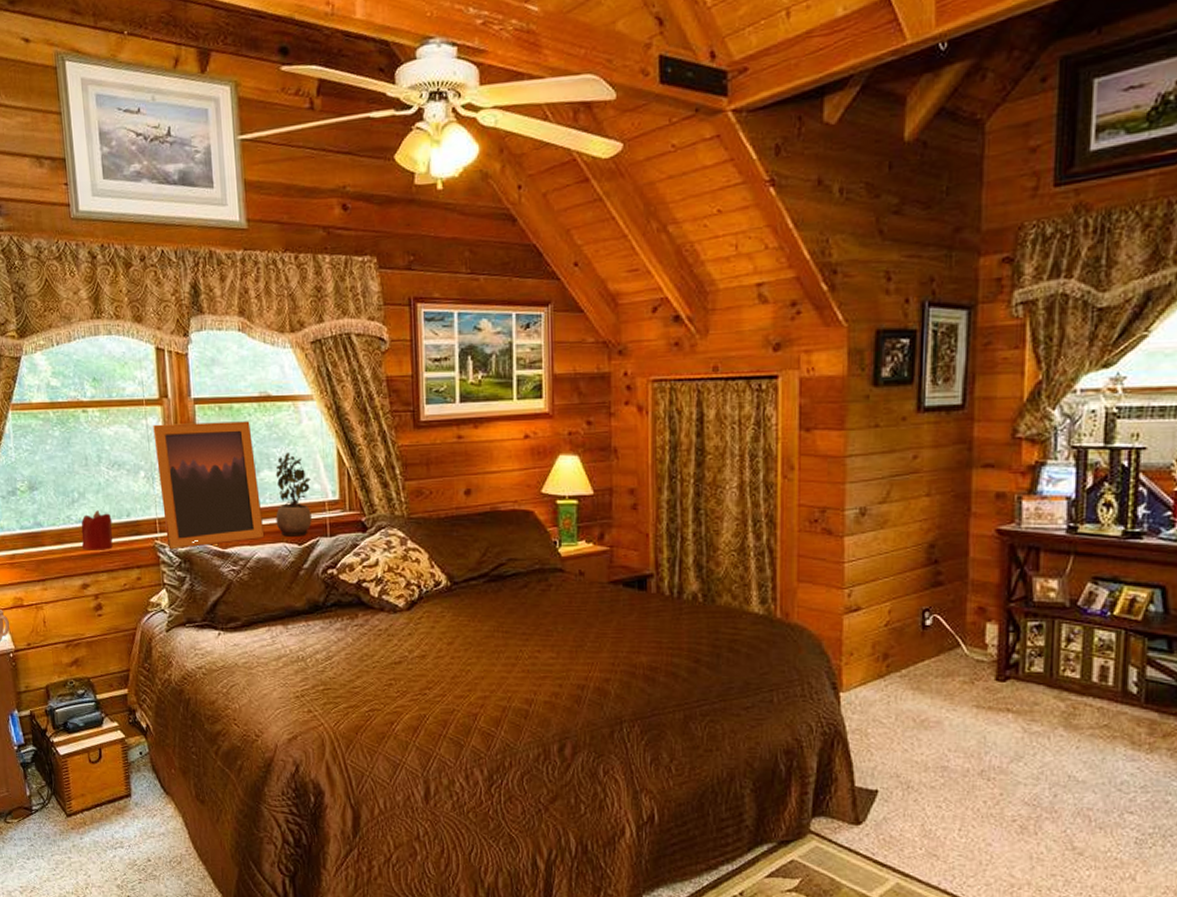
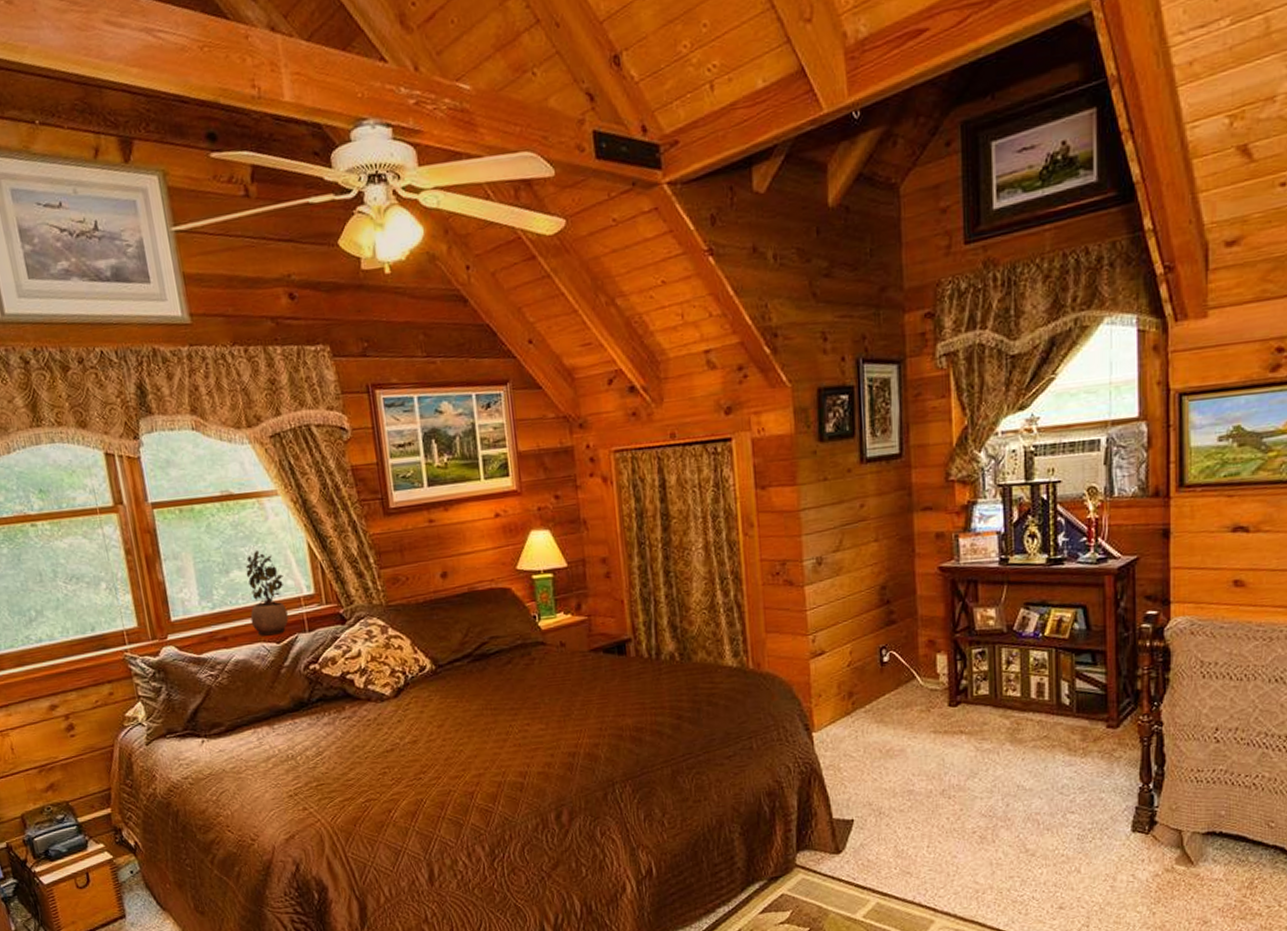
candle: present [81,510,113,550] -> none [41,627,80,670]
picture frame: present [153,421,265,550] -> none [110,522,241,661]

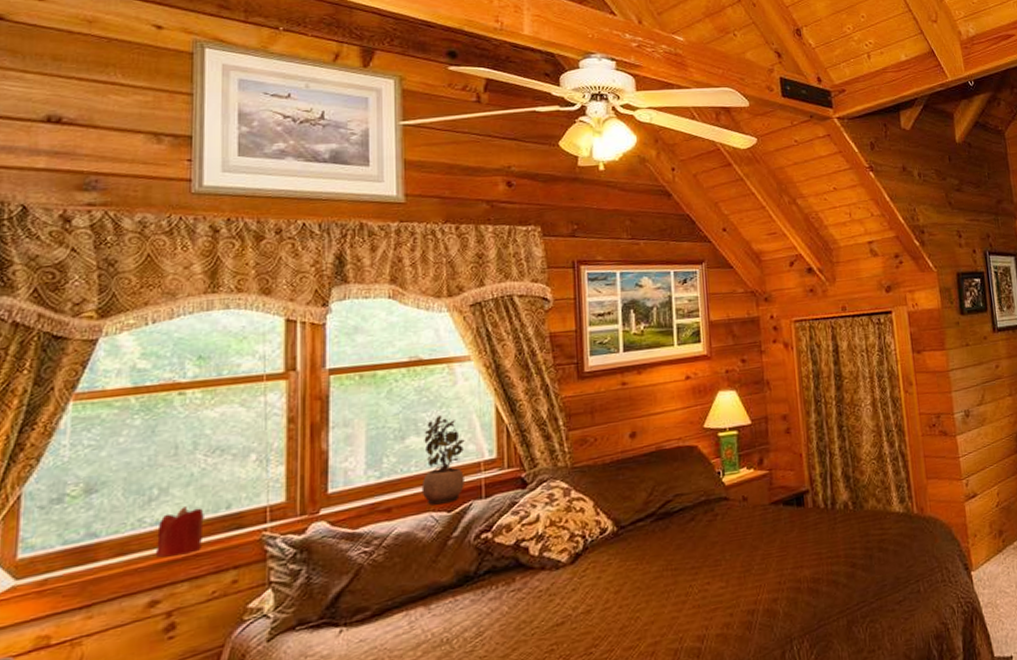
candle: none [41,627,80,670] -> present [156,506,204,559]

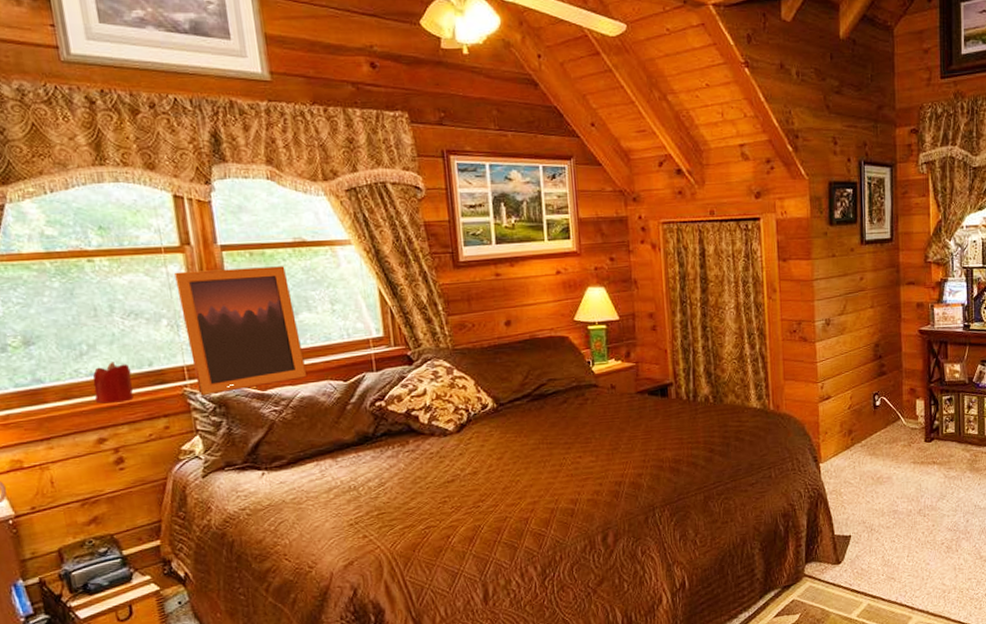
picture frame: none [273,387,407,540] -> present [174,266,308,396]
potted plant: present [421,415,465,506] -> none [315,294,357,375]

